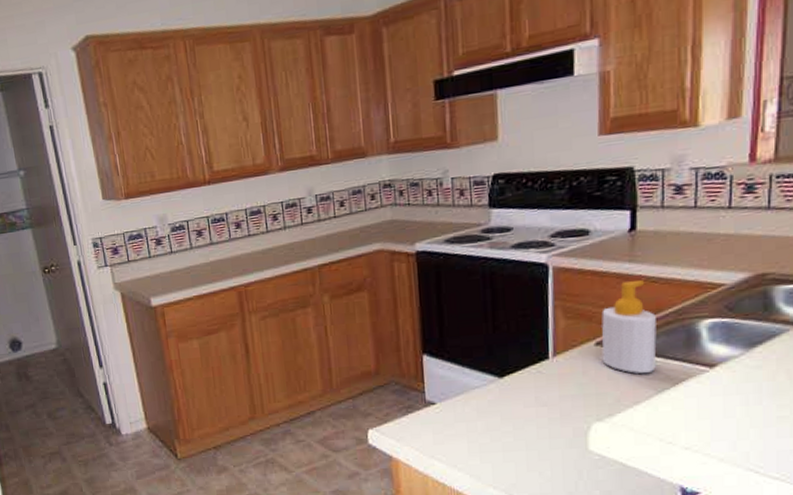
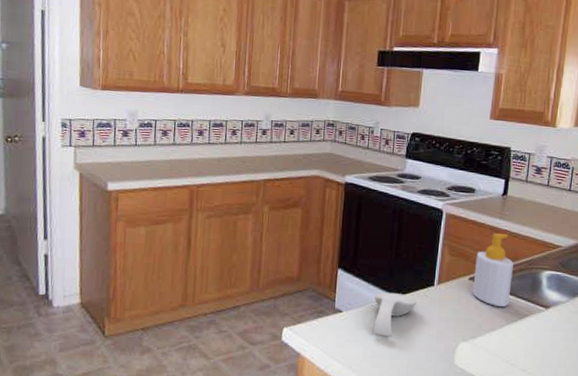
spoon rest: none [473,373,528,426] -> present [372,292,416,337]

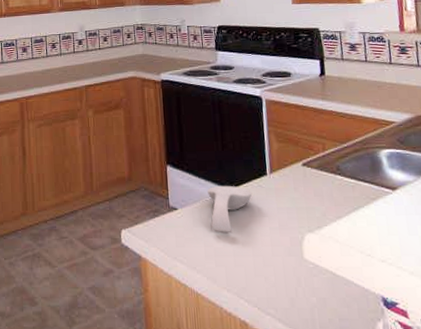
soap bottle: present [472,233,514,307] -> none [305,115,351,193]

